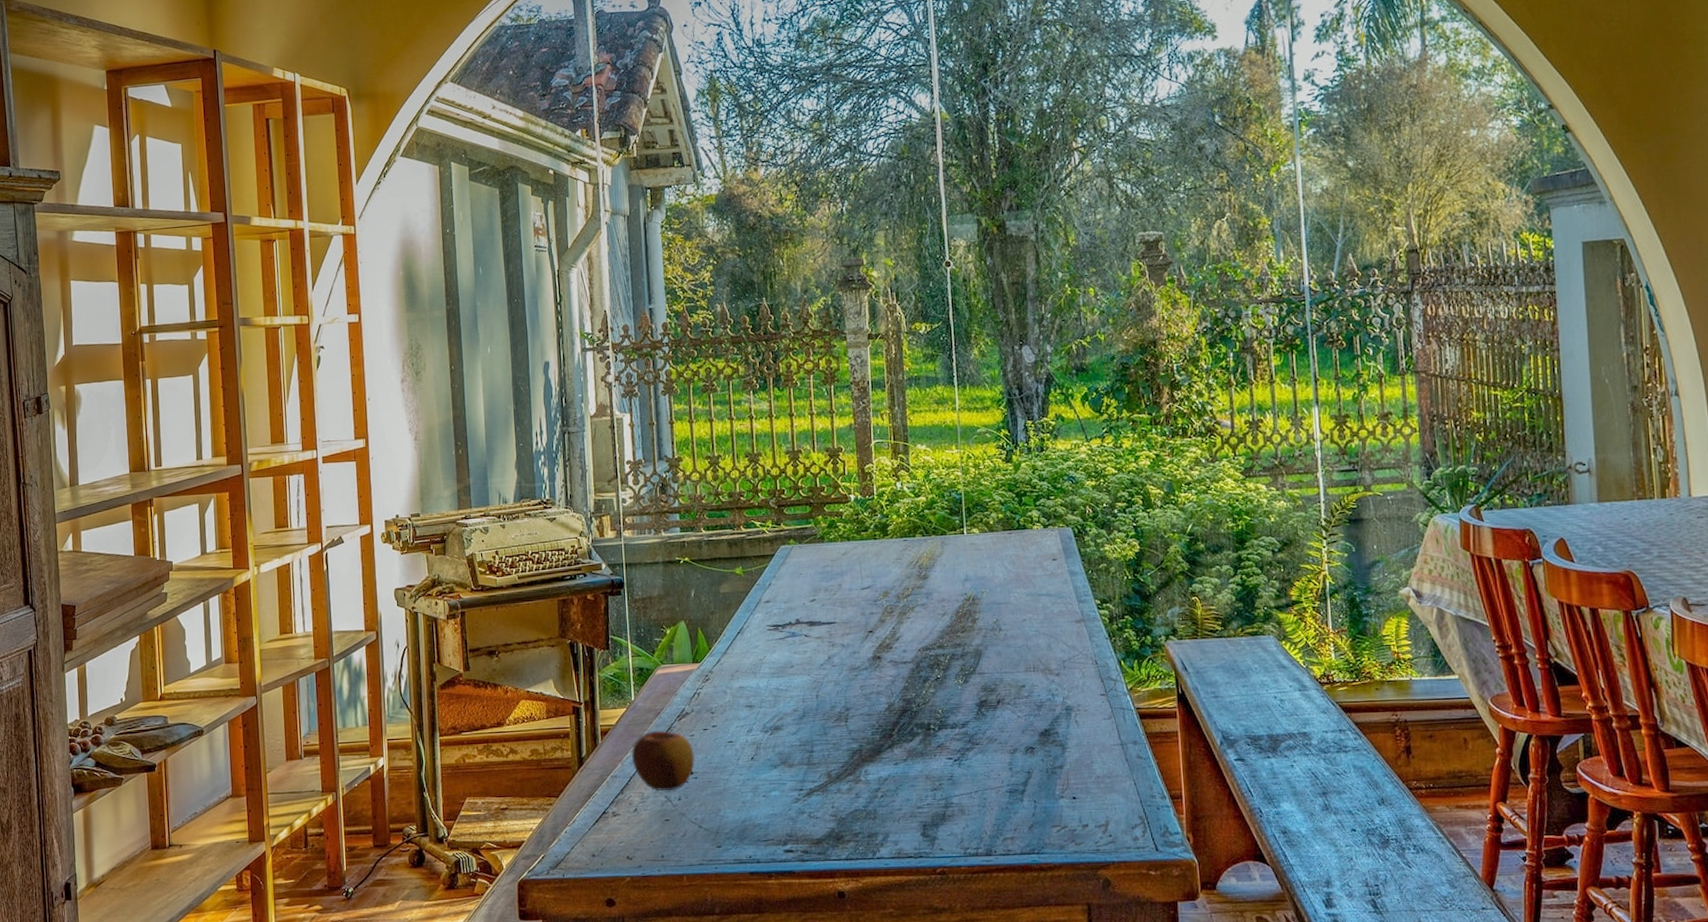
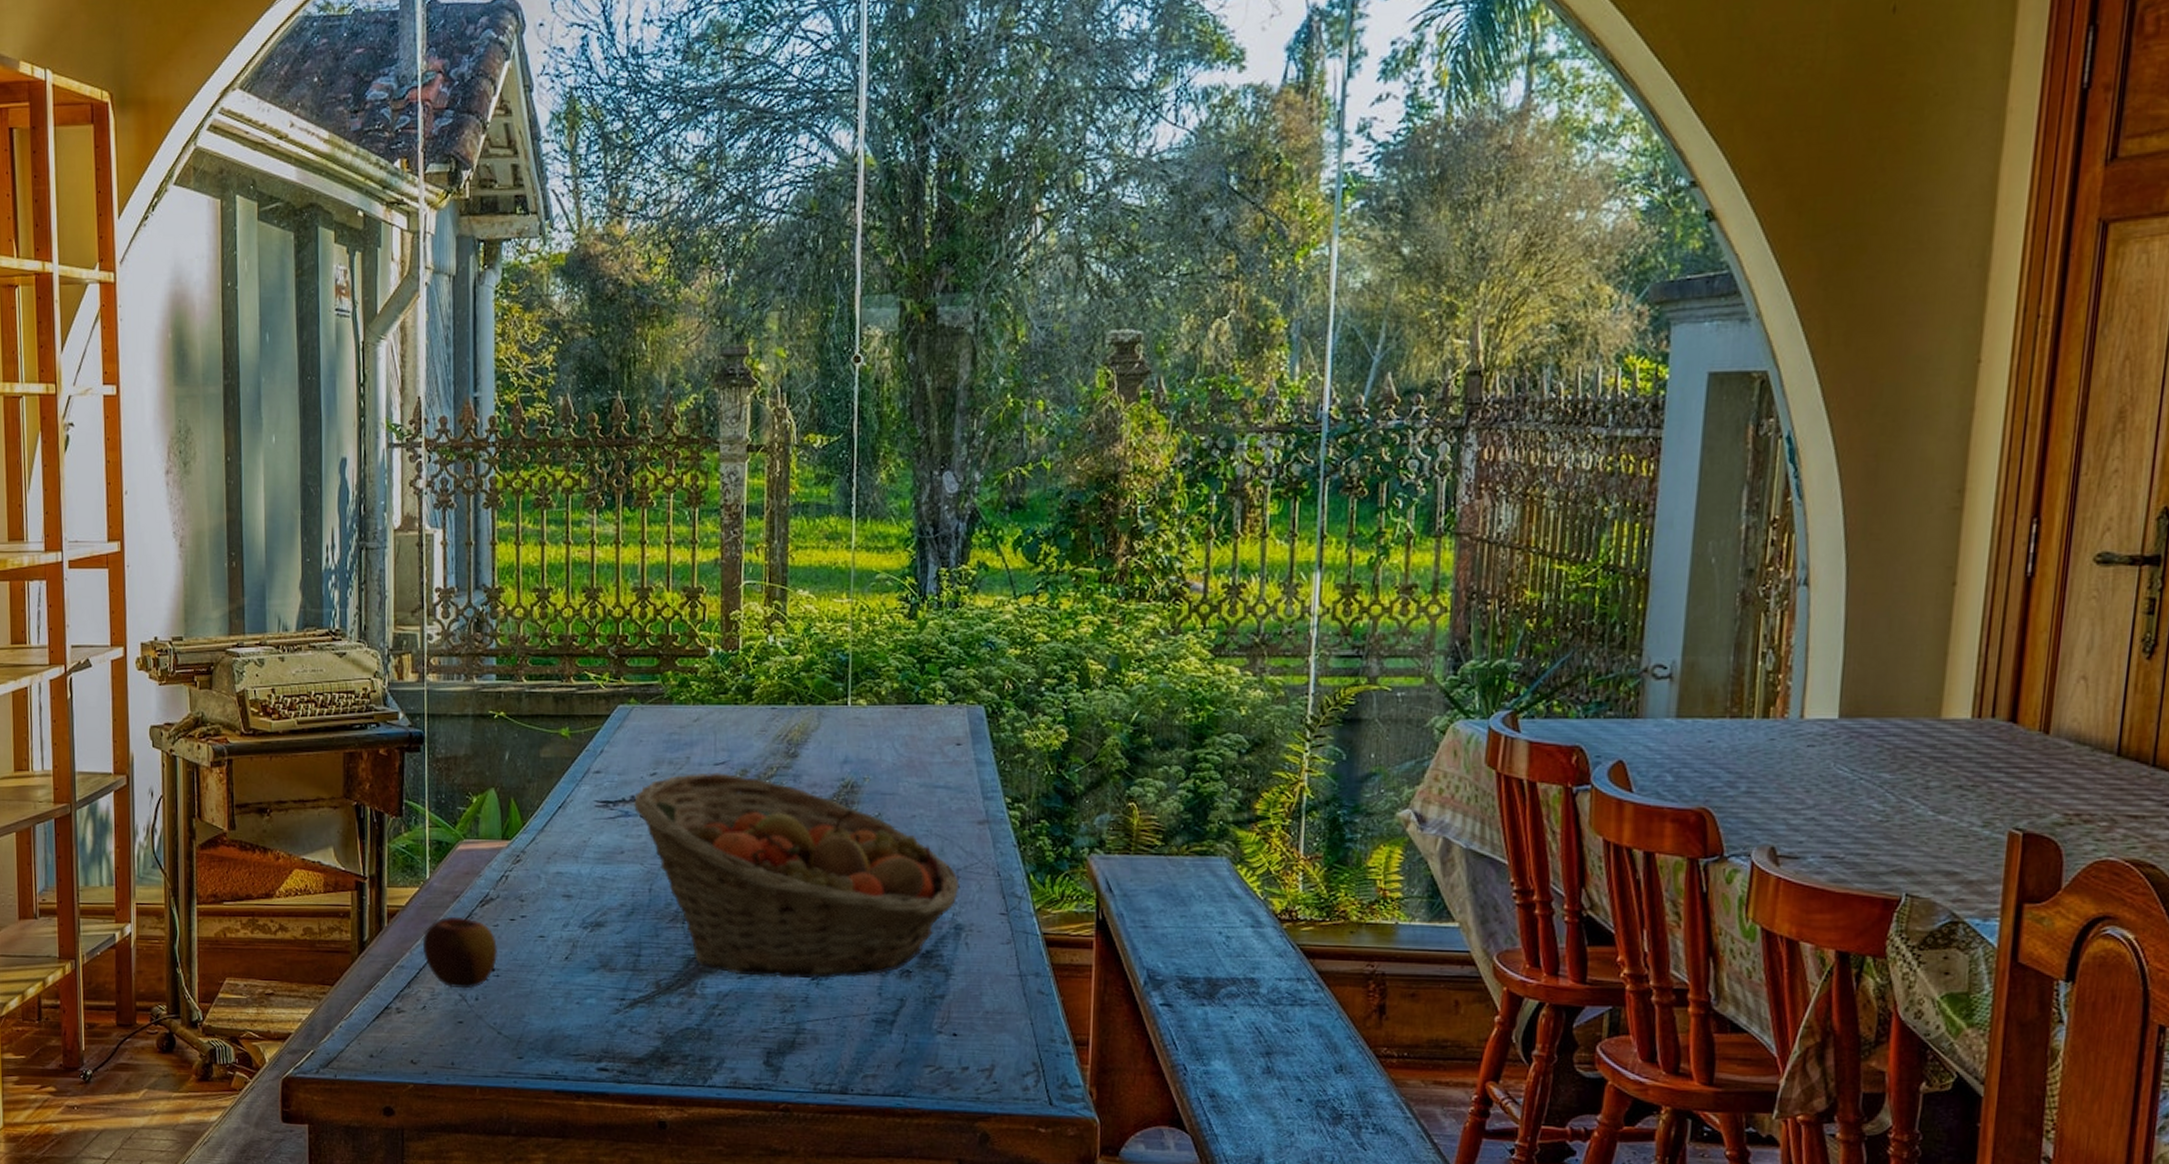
fruit basket: none [798,595,1066,762] -> present [633,773,960,979]

